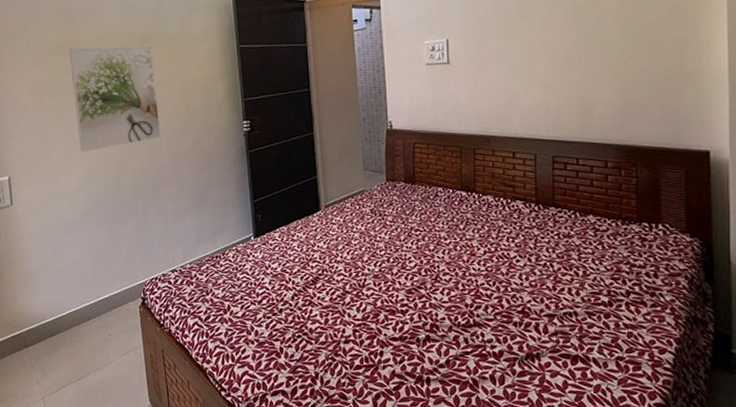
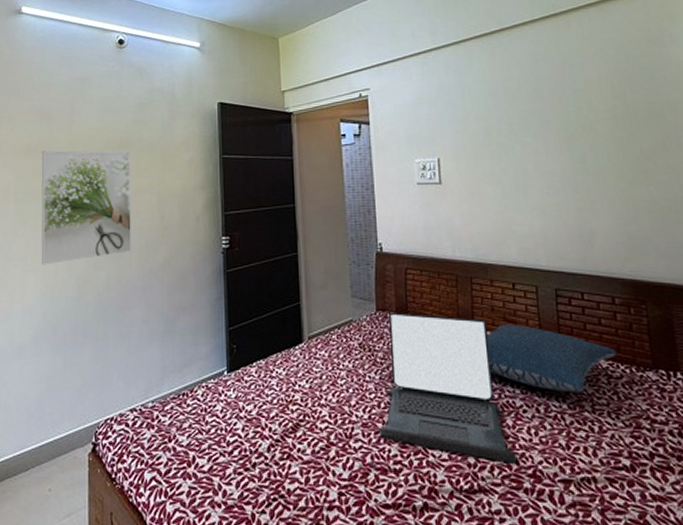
laptop: none [389,181,508,303] -> present [379,312,516,464]
pillow: none [487,188,605,244] -> present [487,325,617,392]

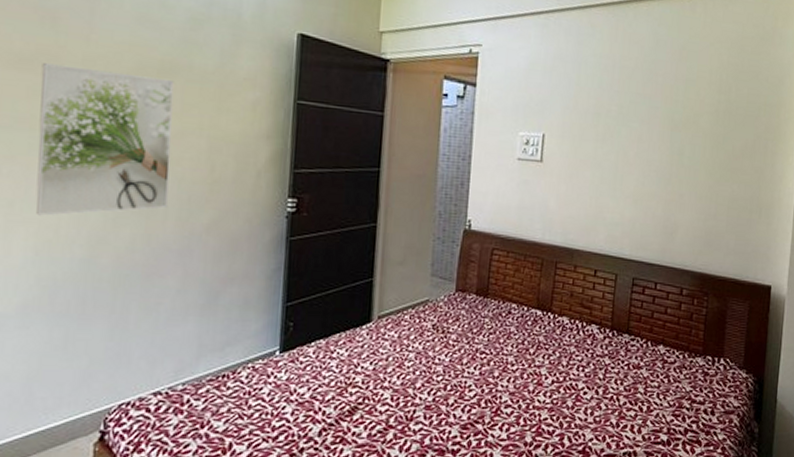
laptop: present [379,312,516,464] -> none [442,293,570,441]
pillow: present [487,325,617,392] -> none [559,310,675,375]

